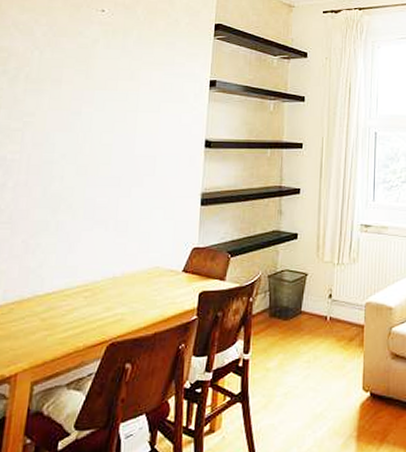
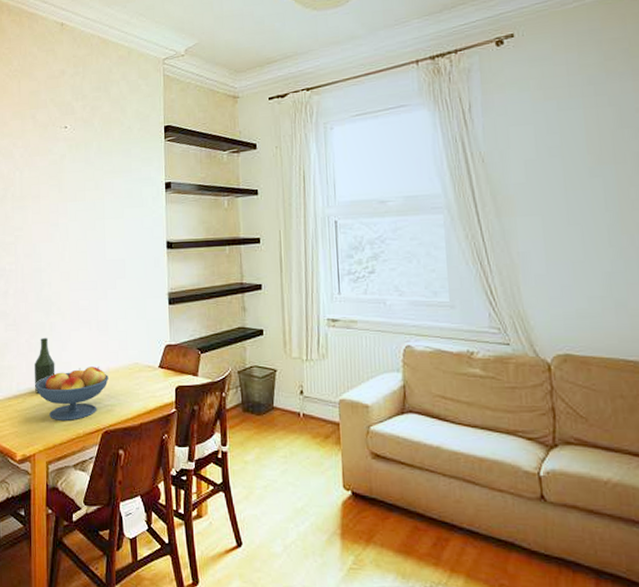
bottle: none [27,239,58,302] -> present [34,338,55,394]
fruit bowl: none [28,271,122,333] -> present [35,366,109,421]

